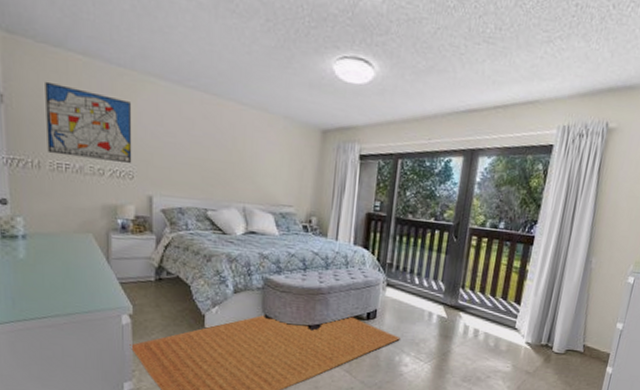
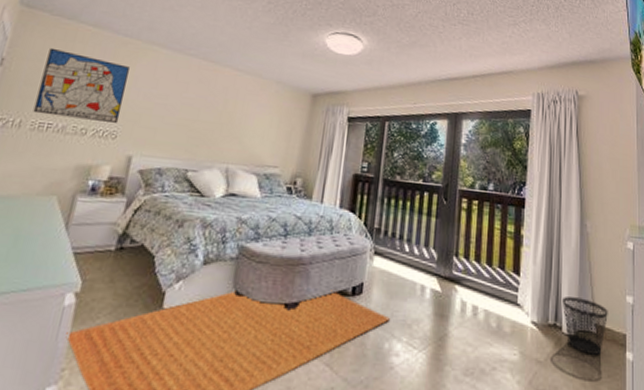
wastebasket: none [556,323,598,369] -> present [563,297,608,355]

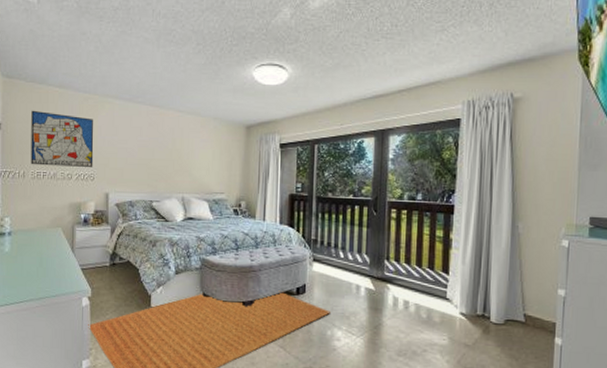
wastebasket: present [563,297,608,355] -> none [491,291,538,340]

